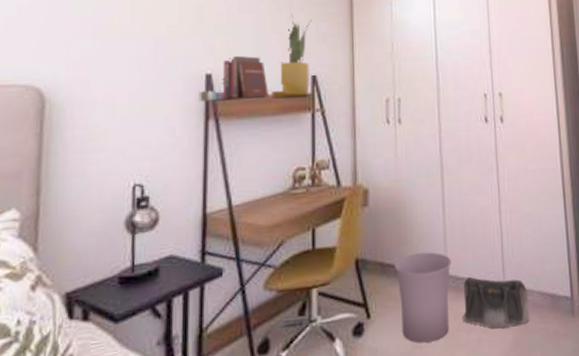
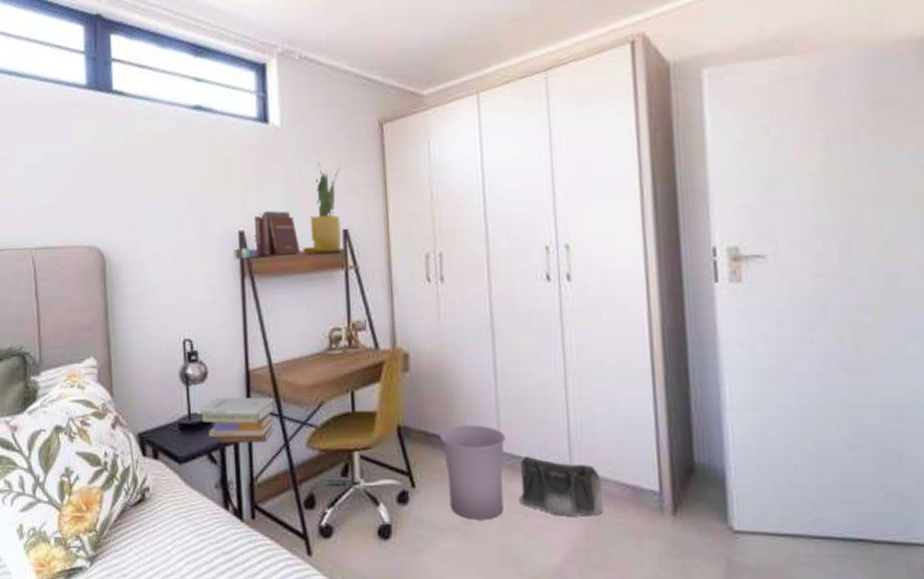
books: none [141,240,232,295] -> present [196,397,275,444]

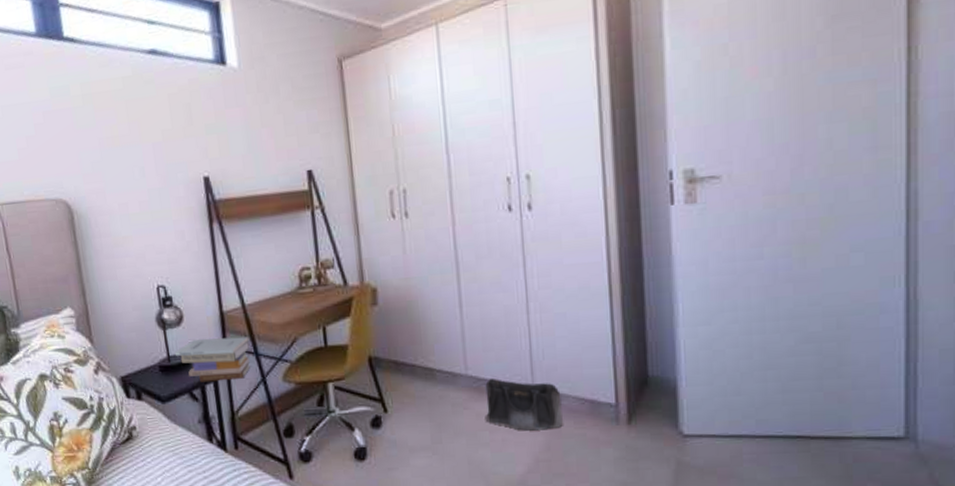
books: present [233,210,300,260] -> none [199,154,266,205]
planter: present [303,163,342,257] -> none [268,104,307,199]
waste bin: present [440,425,506,520] -> none [409,352,472,439]

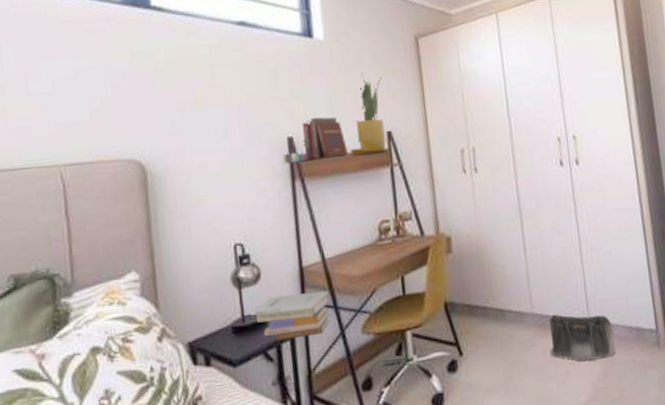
books: none [199,154,266,205] -> present [283,117,348,164]
planter: none [268,104,307,199] -> present [350,73,386,157]

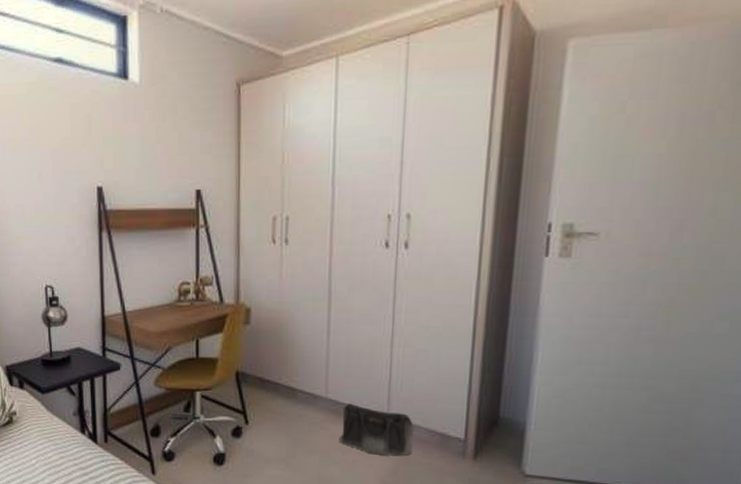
books: present [249,290,329,341] -> none [56,338,127,380]
books: present [283,117,348,164] -> none [92,167,155,214]
planter: present [350,73,386,157] -> none [157,122,196,214]

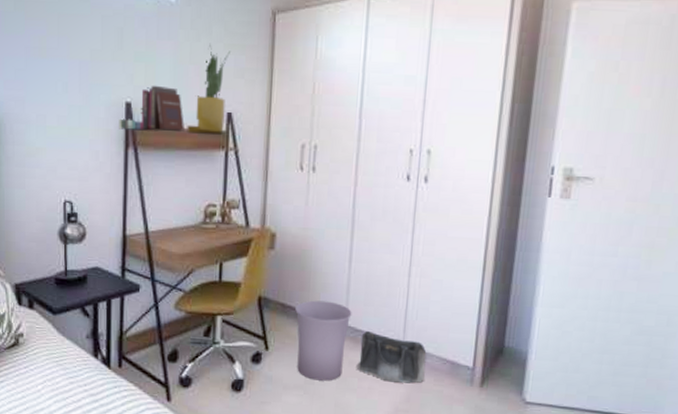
books: none [92,167,155,214] -> present [119,85,184,133]
planter: none [157,122,196,214] -> present [187,44,230,136]
waste bin: none [274,374,332,454] -> present [295,300,352,381]

